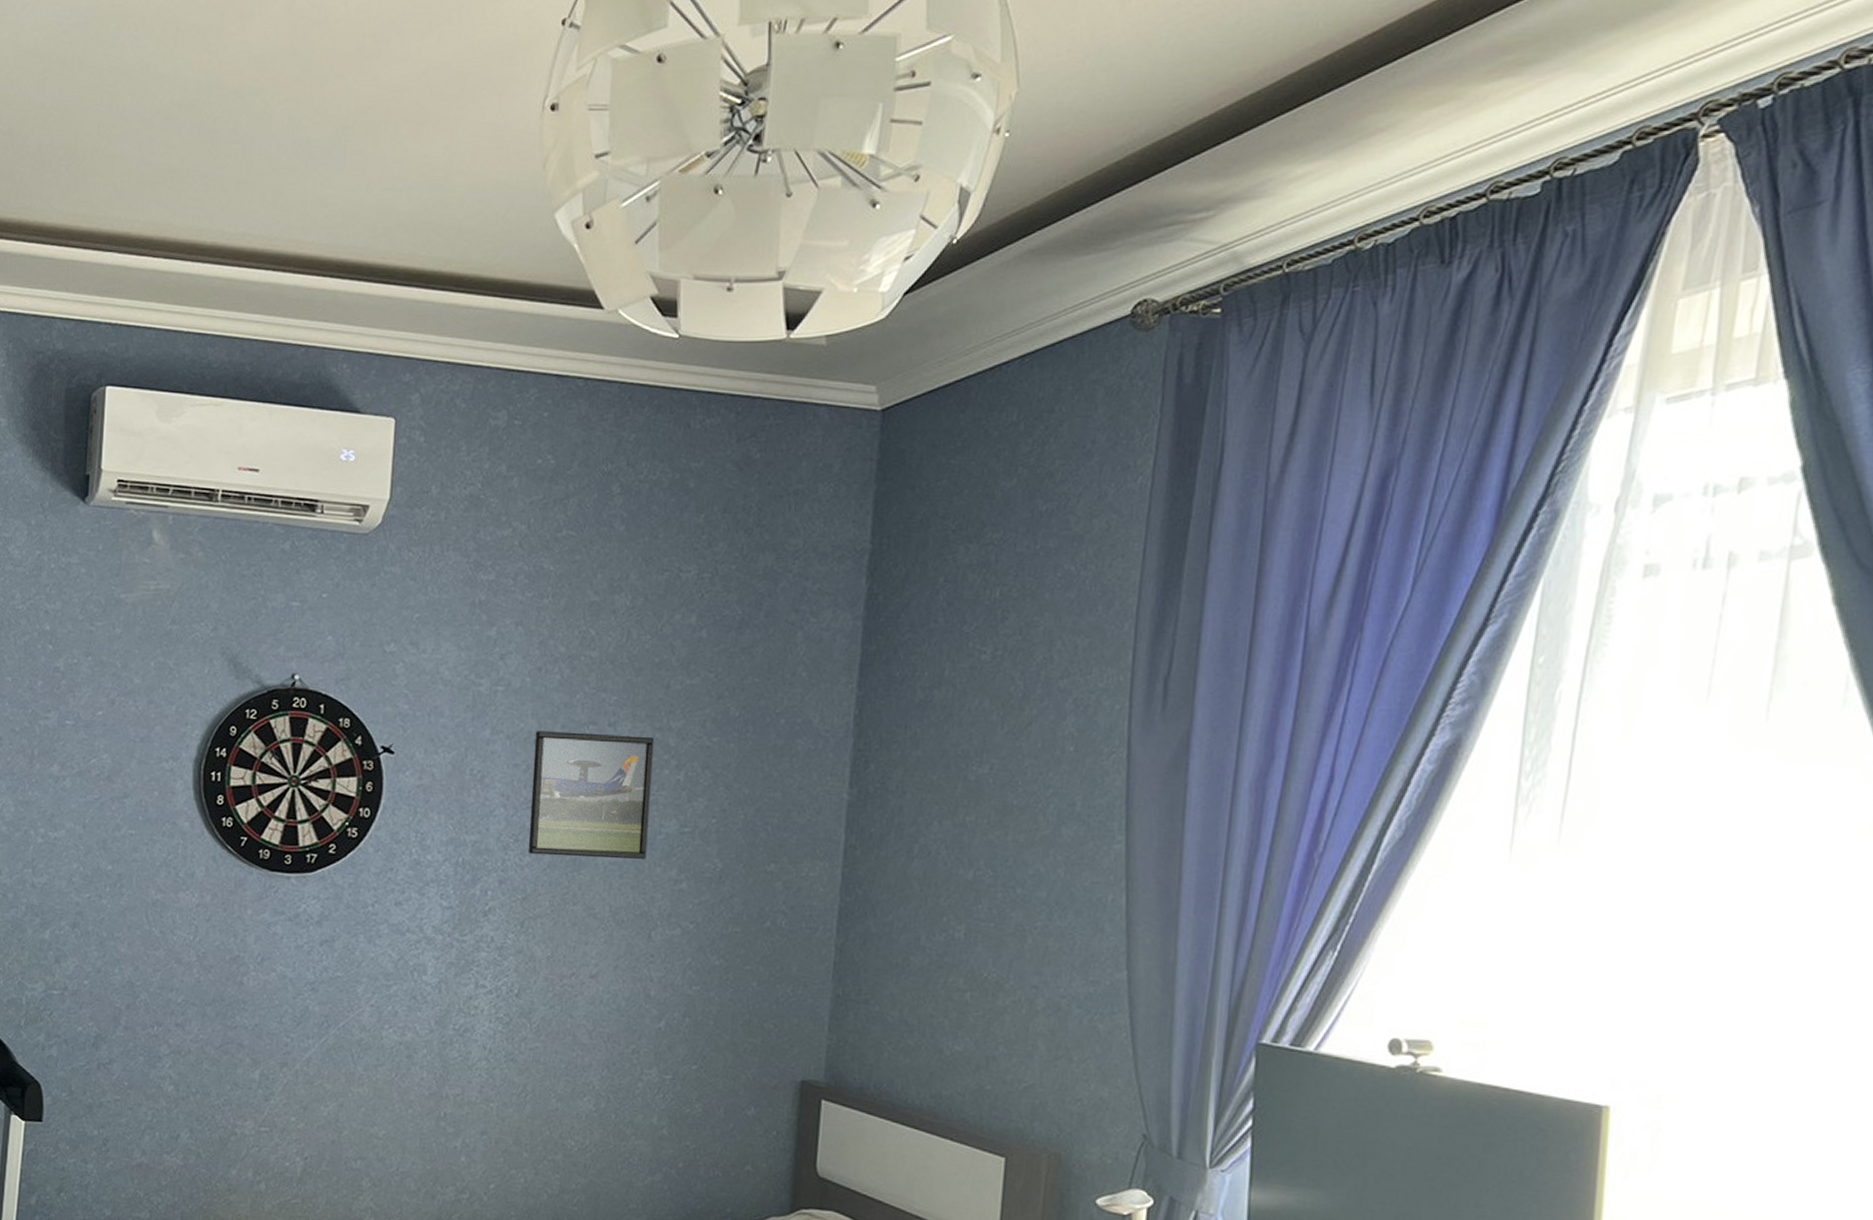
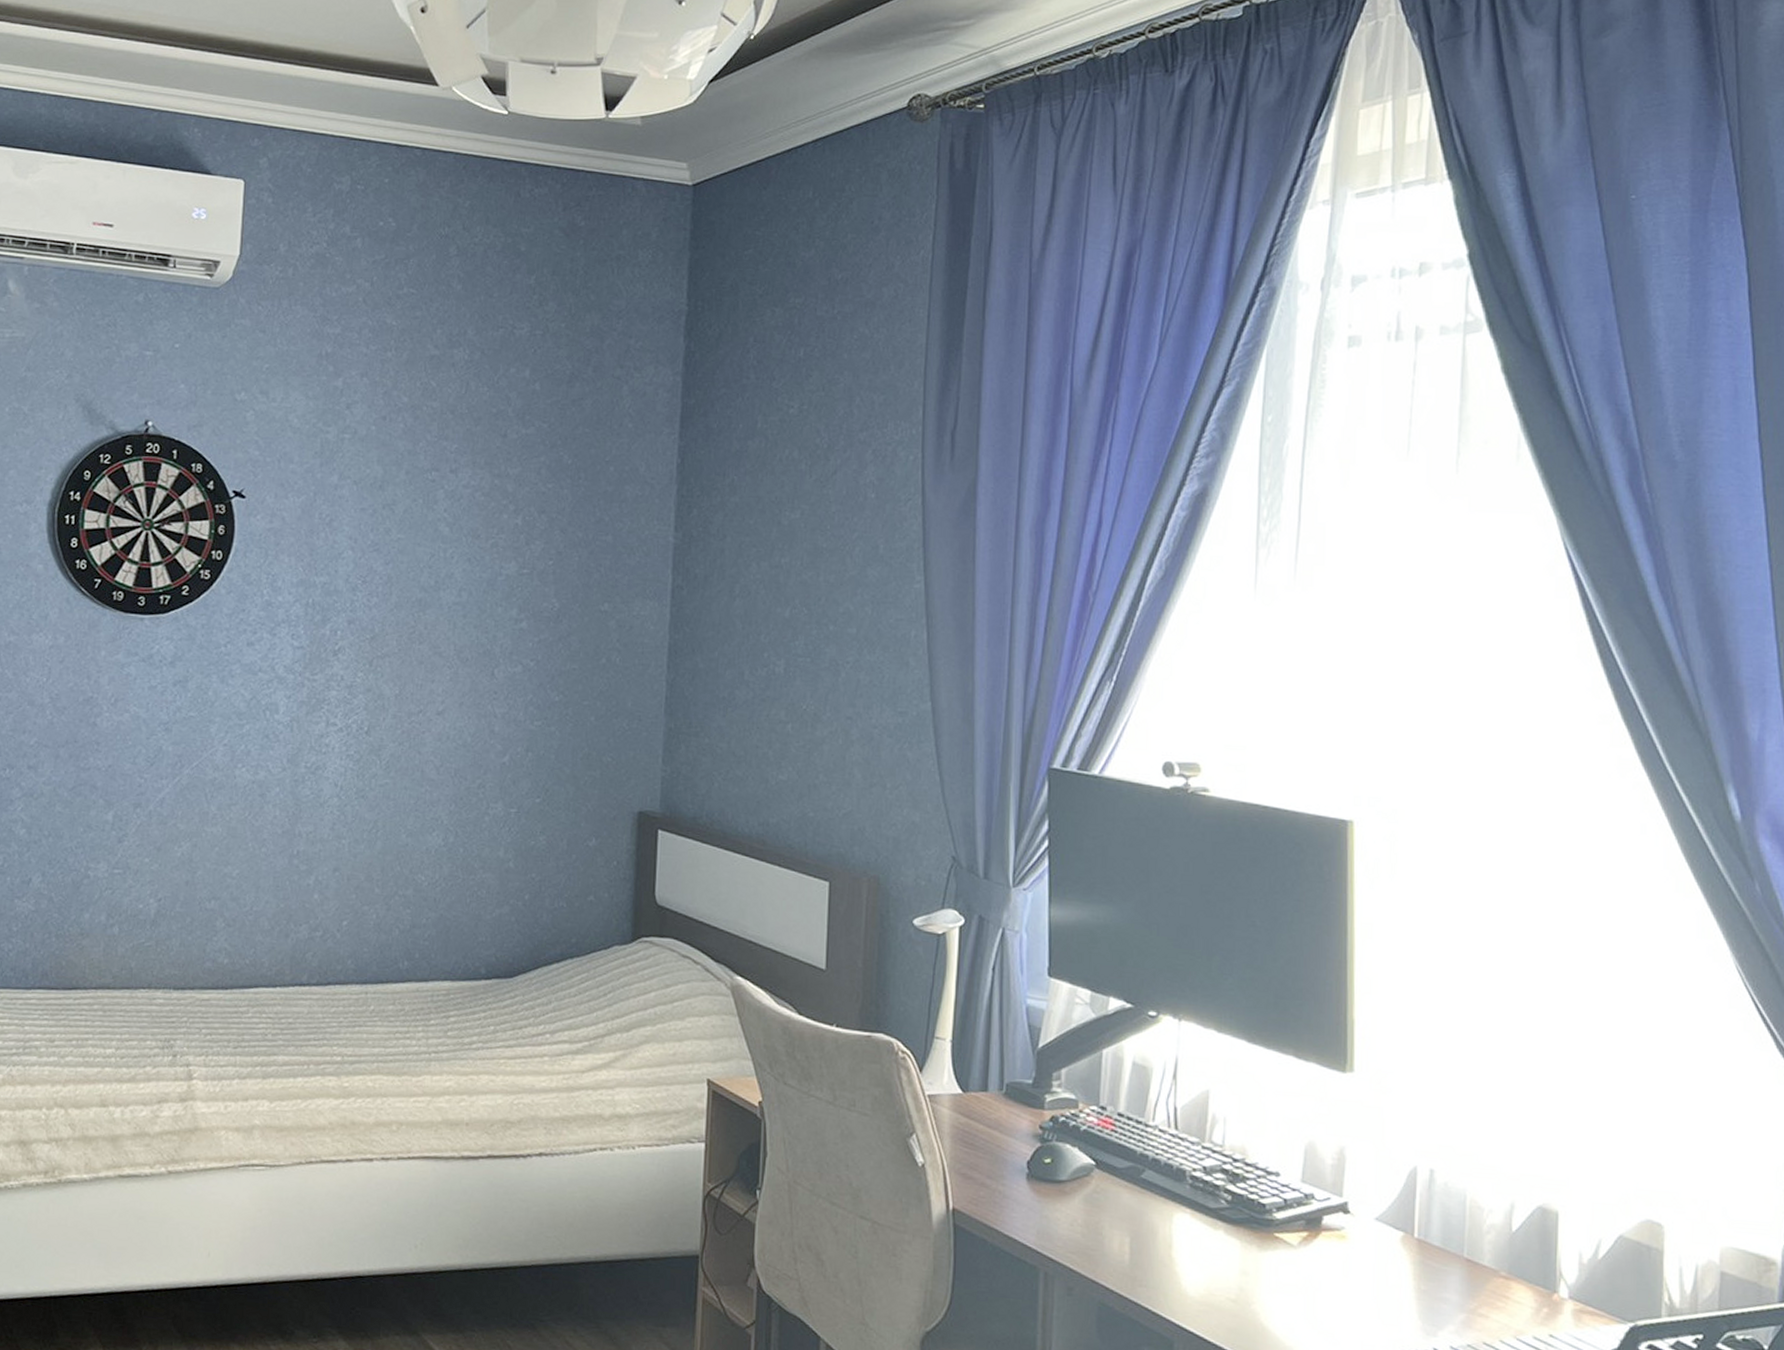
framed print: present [528,731,655,859] -> none [375,477,493,599]

